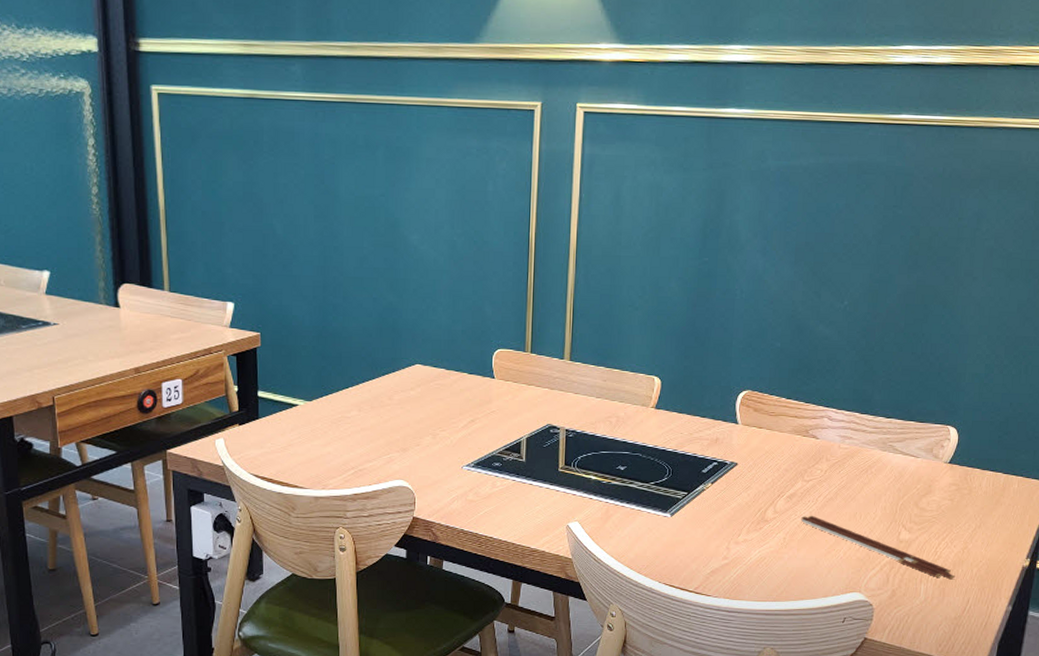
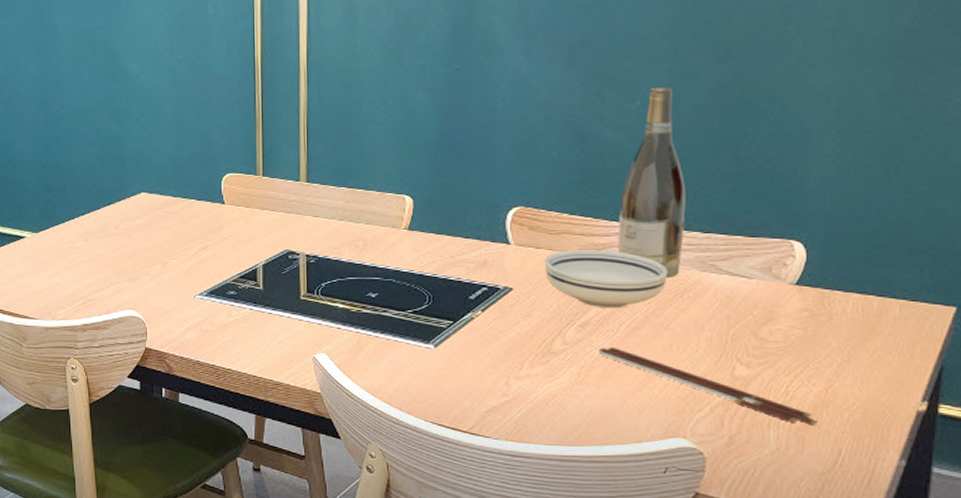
bowl: none [764,429,858,482] -> present [545,249,668,309]
wine bottle: none [821,289,877,456] -> present [617,86,687,278]

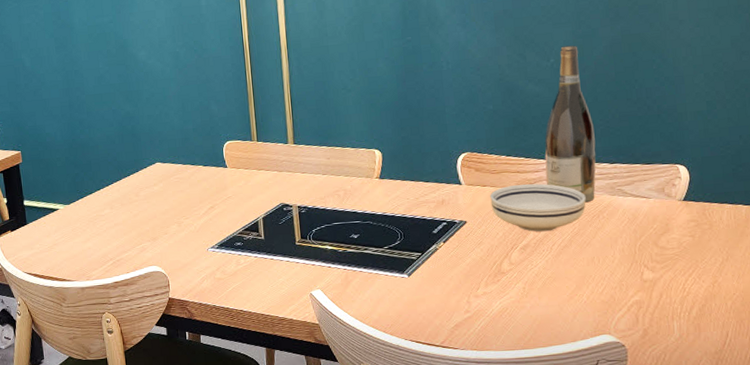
chopsticks: present [599,346,818,424] -> none [538,263,709,314]

